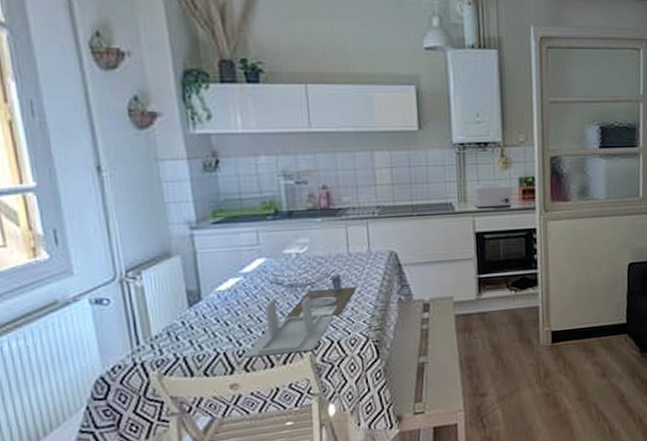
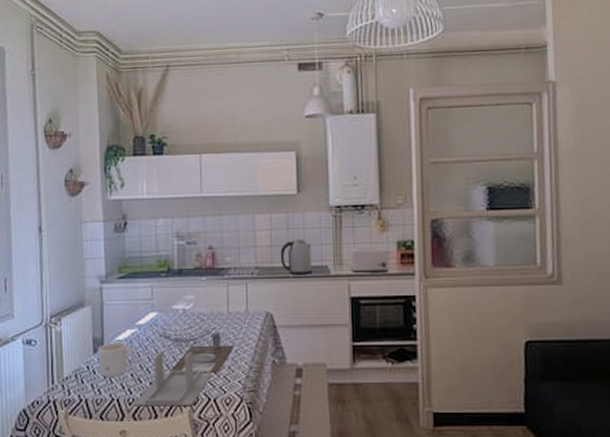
mug: none [194,293,243,332] -> present [98,343,136,378]
kettle: none [402,177,436,213] -> present [280,239,312,275]

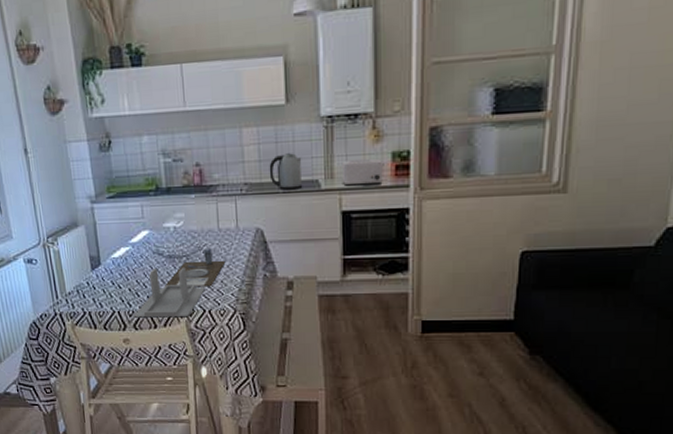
mug: present [98,343,136,378] -> none [95,260,132,293]

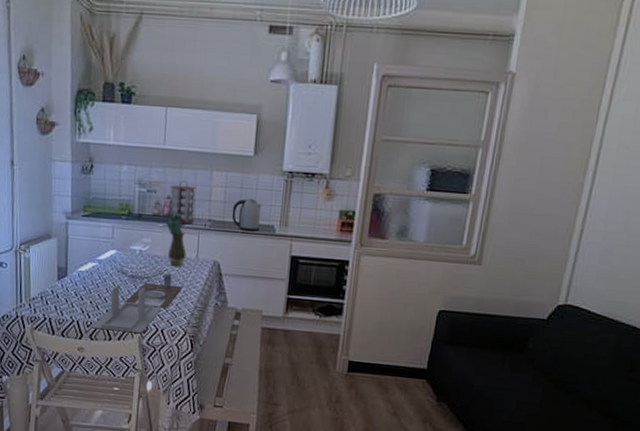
vase: none [196,179,225,239] -> present [164,211,187,266]
spice rack: none [197,142,229,192] -> present [170,180,197,225]
toaster: present [342,159,384,187] -> none [294,212,332,238]

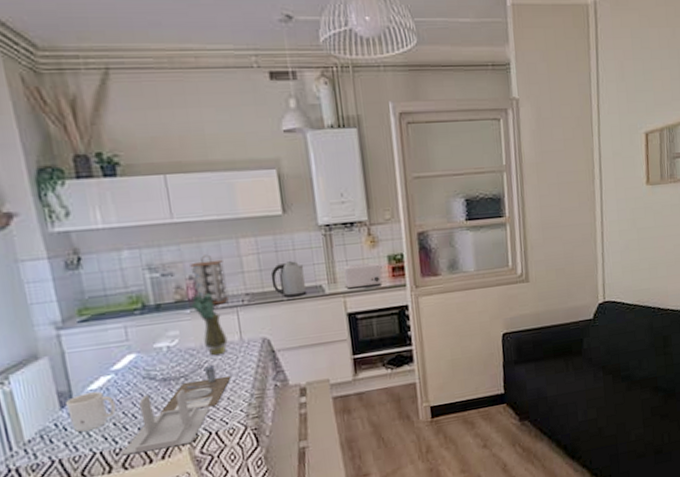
mug: none [61,272,95,303] -> present [66,391,117,433]
toaster: none [294,212,332,238] -> present [344,262,382,290]

